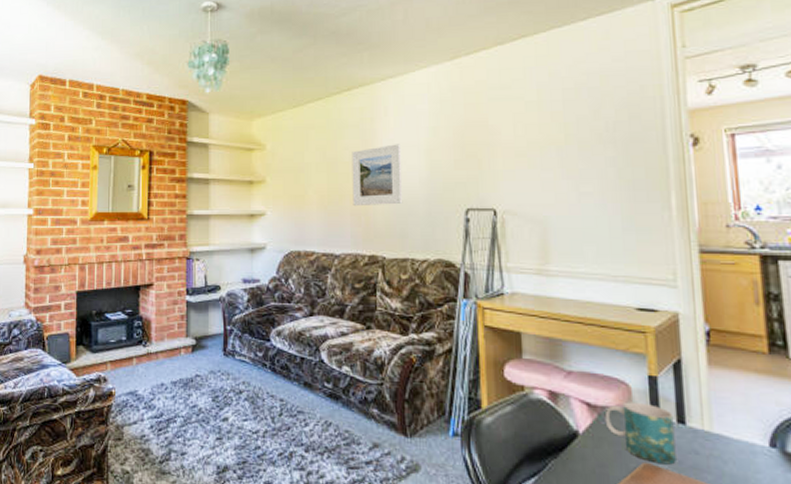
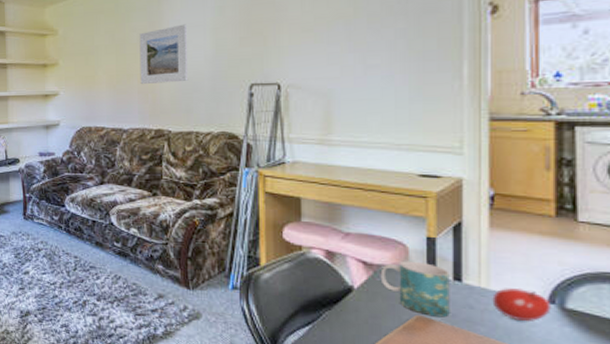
fruit: none [716,431,774,467] -> present [492,288,551,321]

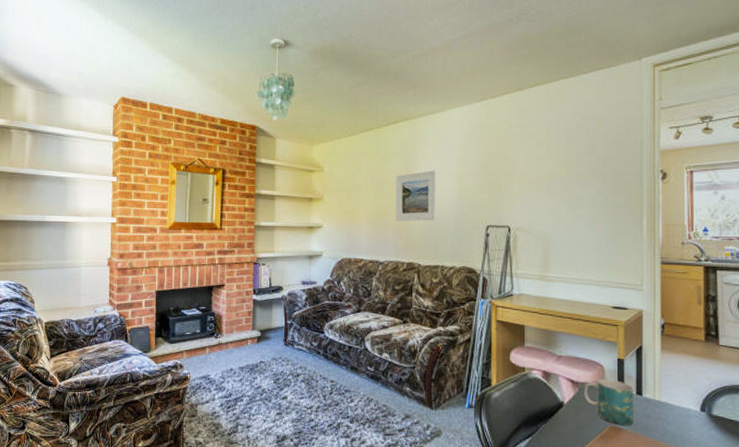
fruit: present [492,288,551,321] -> none [663,400,703,426]

